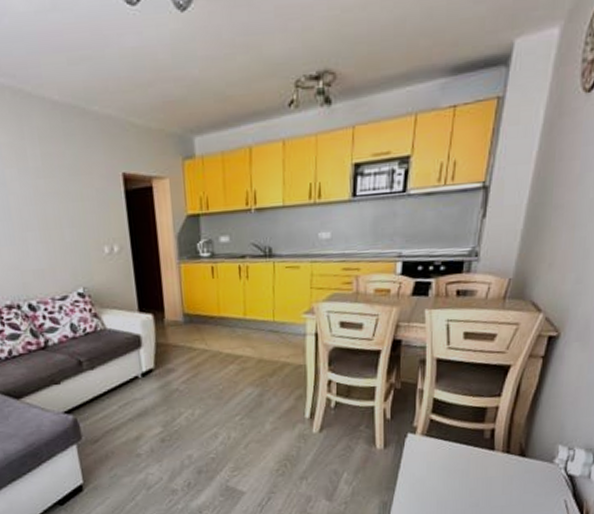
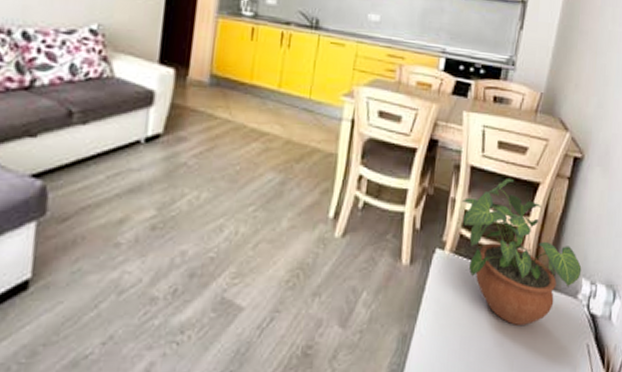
potted plant: none [430,364,558,489] -> present [462,177,582,325]

